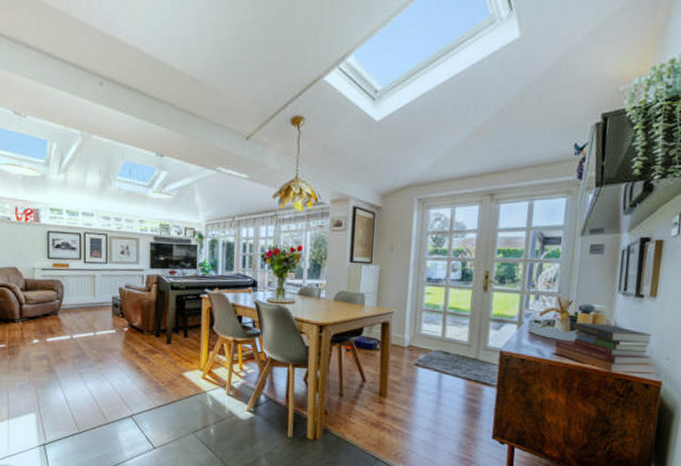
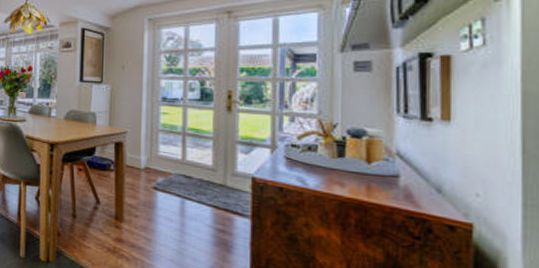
books: present [554,322,656,374] -> none [319,147,461,214]

